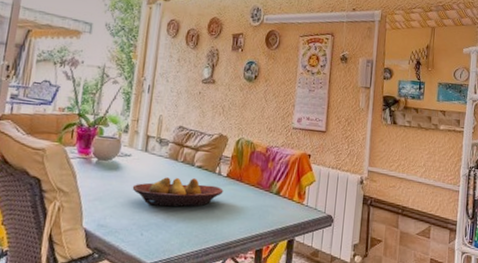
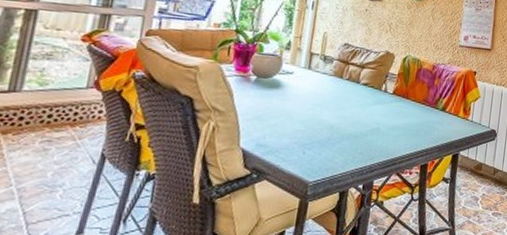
fruit bowl: present [132,177,224,207] -> none [294,95,390,125]

